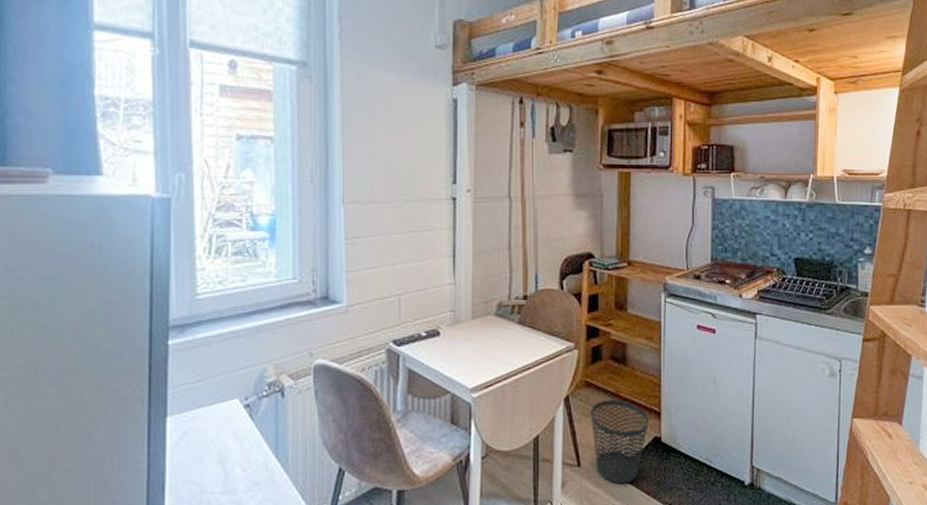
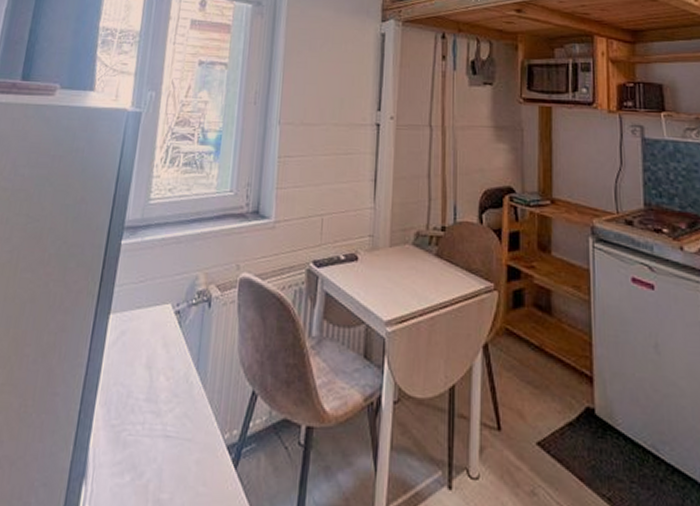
wastebasket: present [590,399,649,484] -> none [511,353,579,462]

